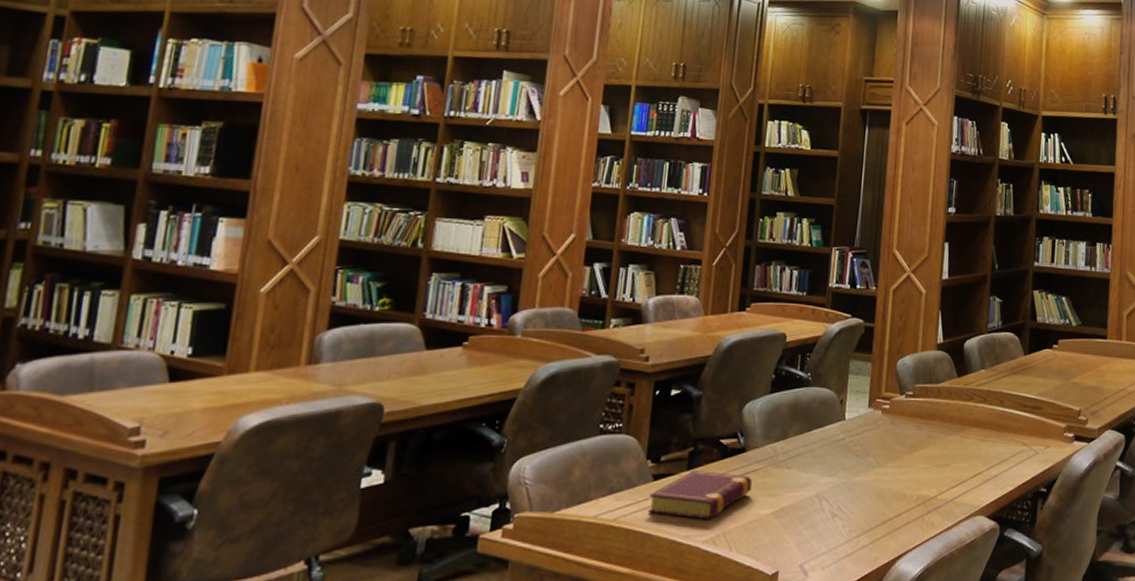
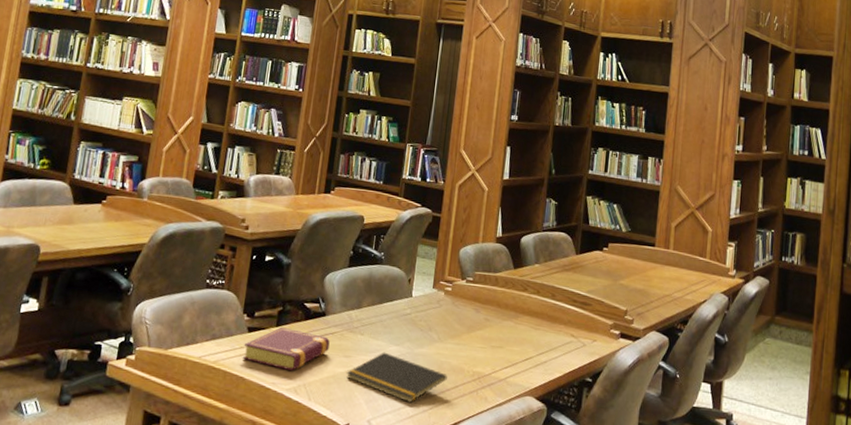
notepad: none [773,485,889,539] -> present [346,352,447,402]

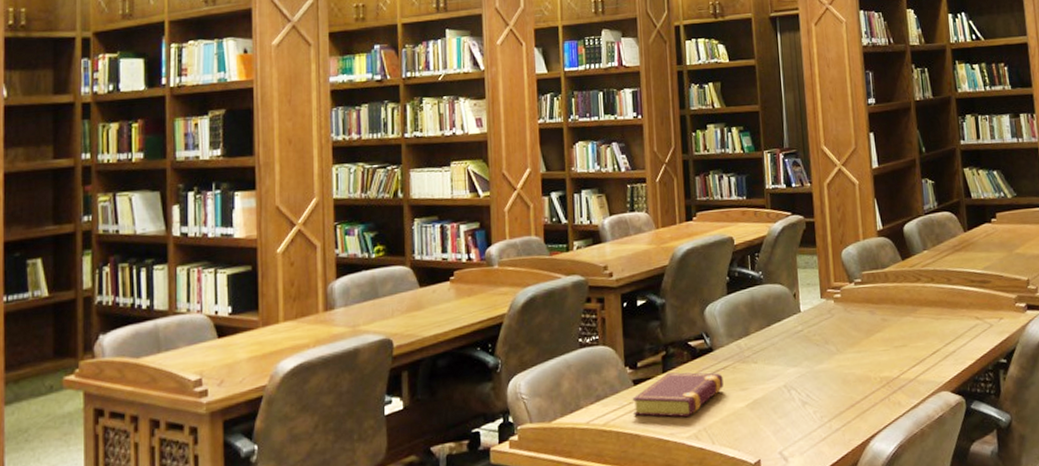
notepad: present [346,352,447,402] -> none [747,376,854,424]

